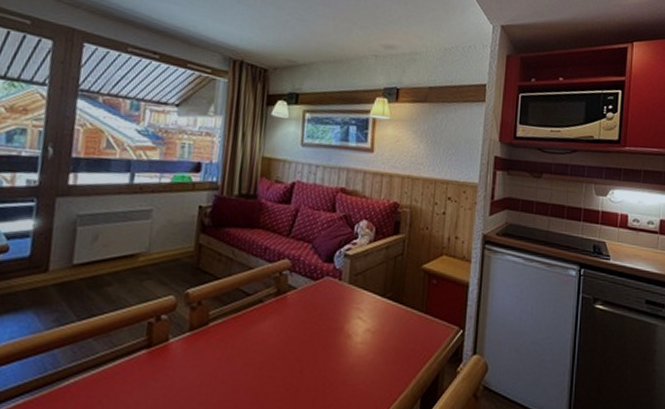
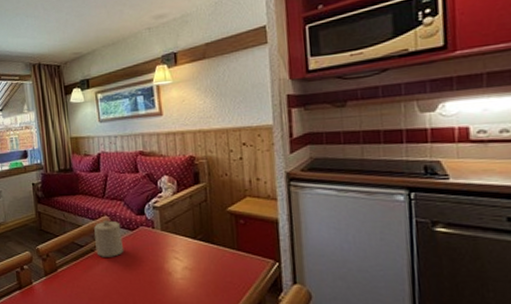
candle: none [265,263,303,312] -> present [94,219,124,257]

